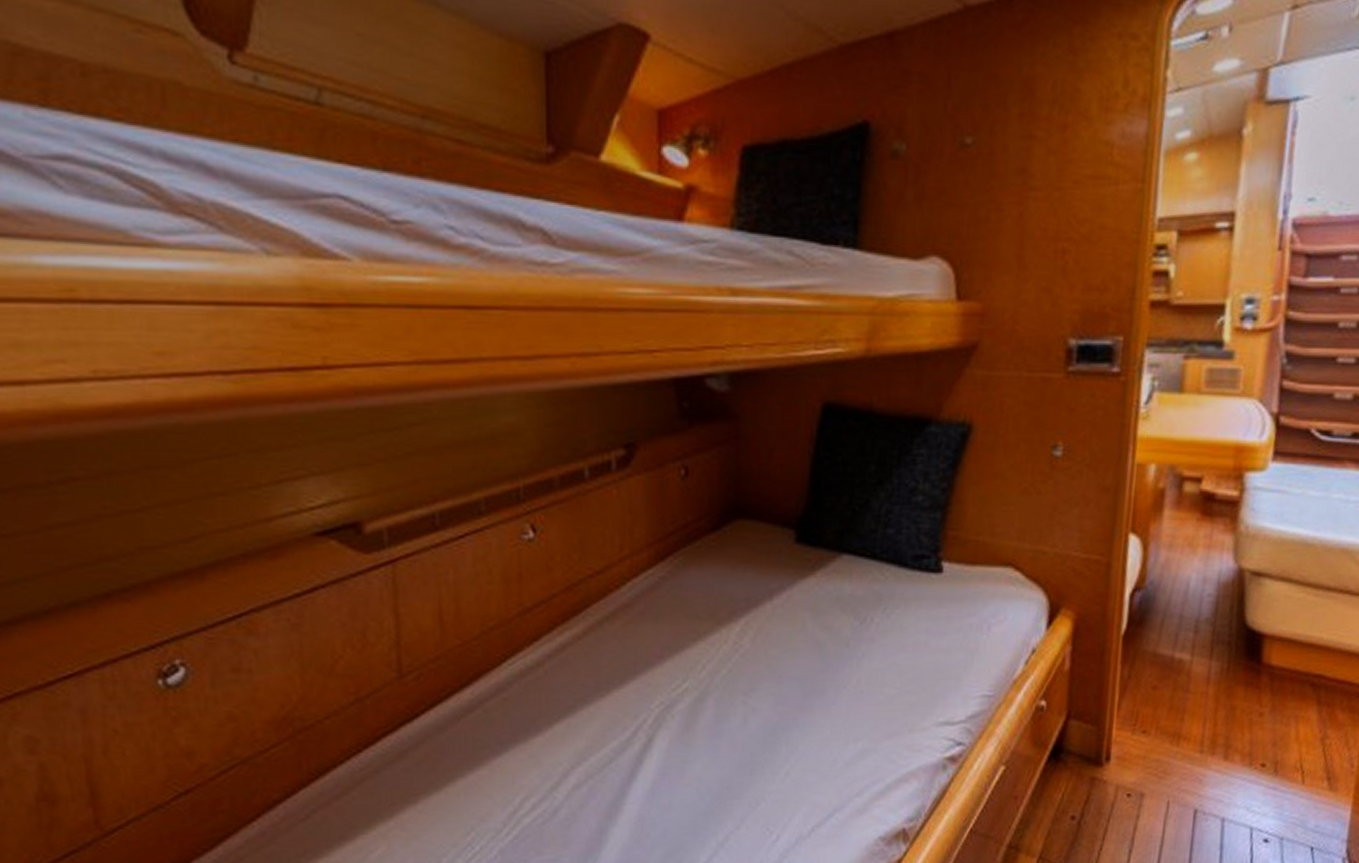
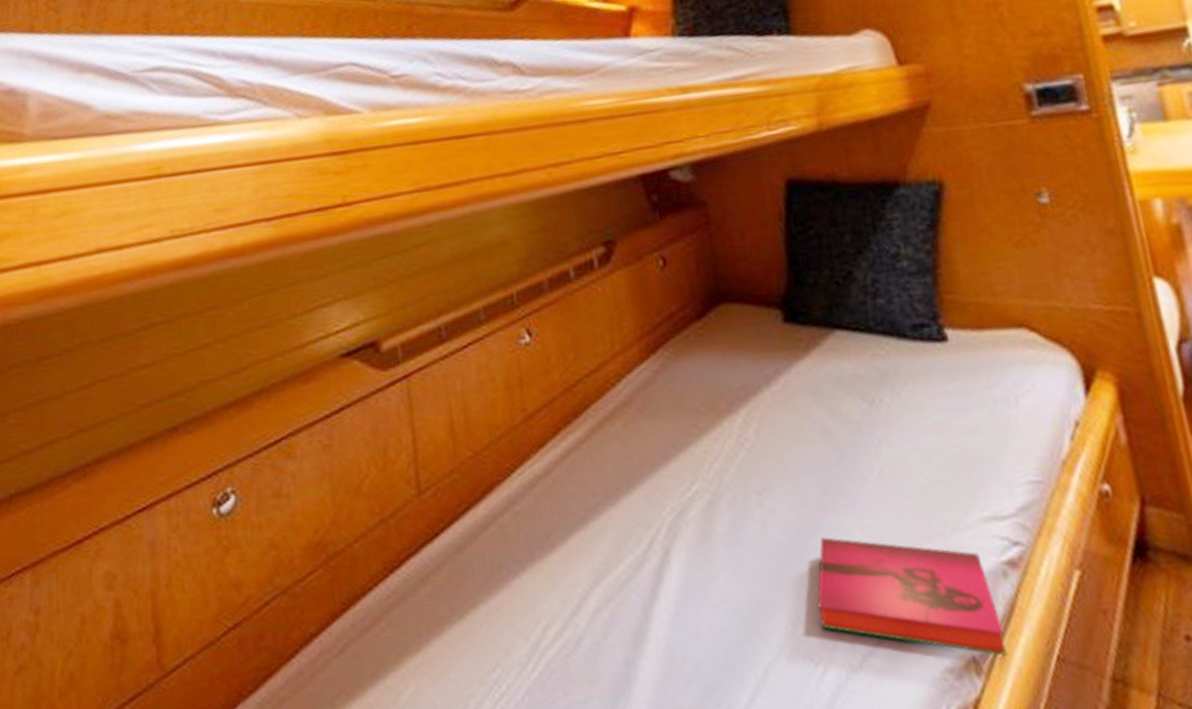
hardback book: none [780,732,933,829] -> present [817,537,1008,656]

